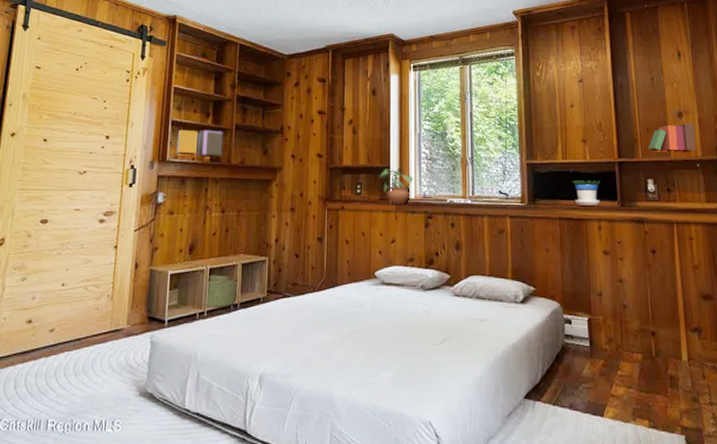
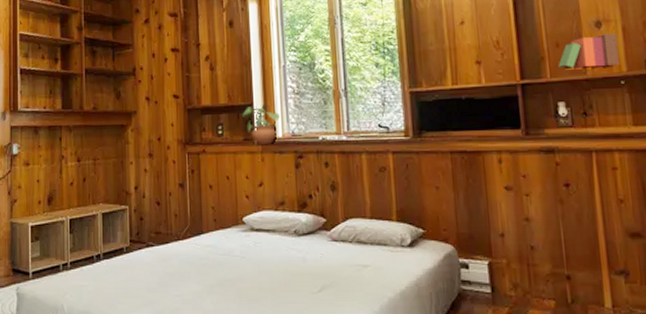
books: present [176,129,199,155] -> none [27,77,48,104]
books: present [195,130,224,158] -> none [46,76,74,106]
basket: present [199,275,237,307] -> none [62,225,99,258]
flowerpot: present [572,179,600,206] -> none [465,106,500,136]

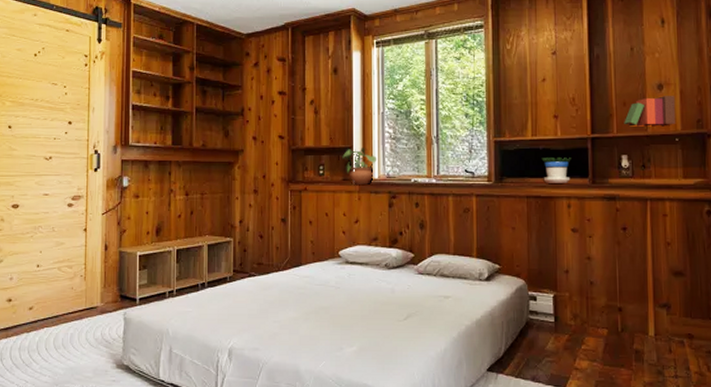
flowerpot: none [465,106,500,136] -> present [541,156,571,183]

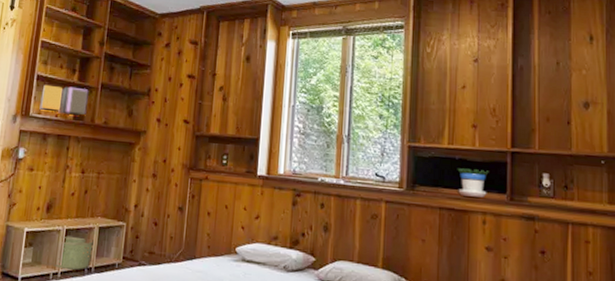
books: none [138,113,159,139] -> present [39,84,63,112]
books: none [156,113,184,142] -> present [58,86,89,117]
basket: none [168,255,204,286] -> present [53,235,94,270]
potted plant: present [342,148,376,184] -> none [247,140,283,179]
books: present [624,96,676,127] -> none [546,115,603,147]

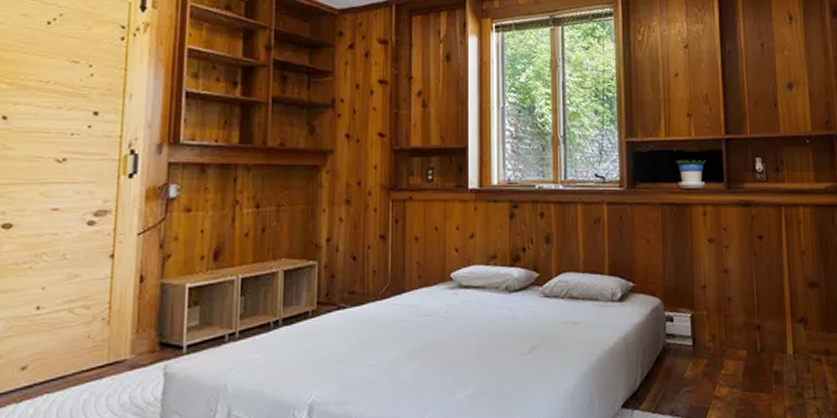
books: present [39,84,63,112] -> none [193,103,223,136]
basket: present [53,235,94,270] -> none [229,285,278,327]
books: present [58,86,89,117] -> none [218,103,257,140]

